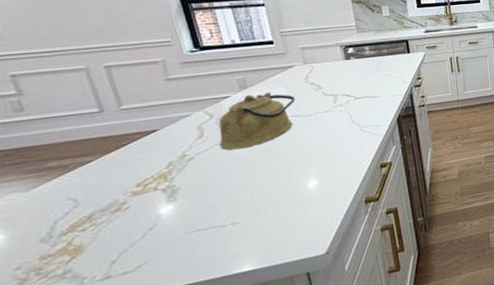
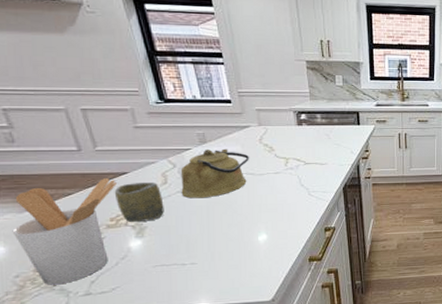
utensil holder: none [15,138,145,274] -> present [12,177,117,285]
cup: none [141,137,200,186] -> present [114,183,164,222]

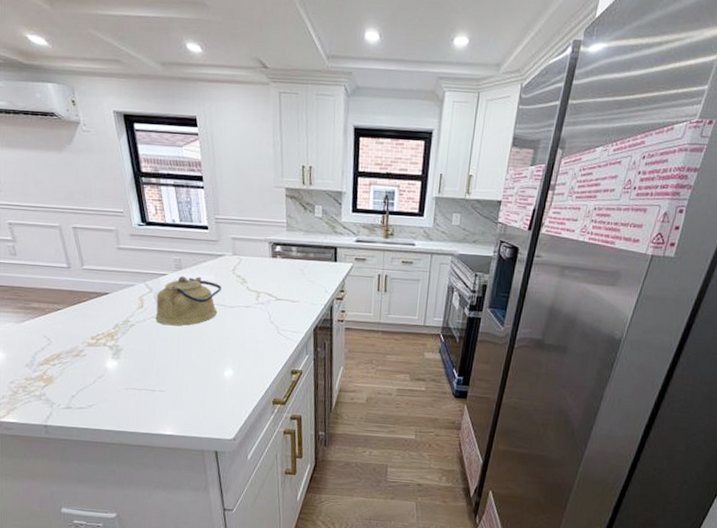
utensil holder: present [12,177,117,285] -> none [10,296,99,395]
cup: present [114,183,164,222] -> none [96,304,139,344]

